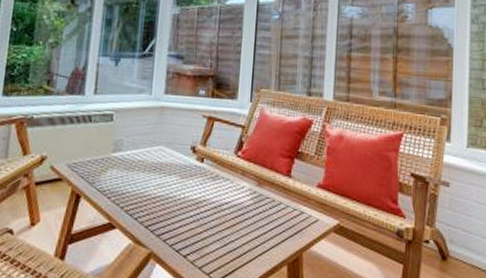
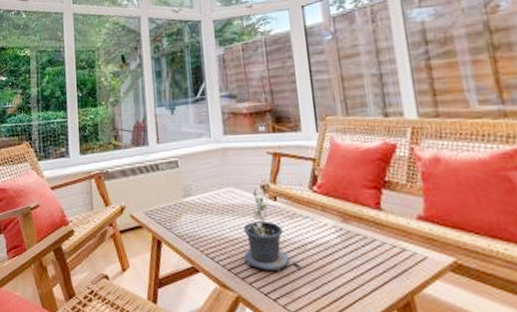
potted plant: none [163,145,215,230] -> present [243,183,301,272]

